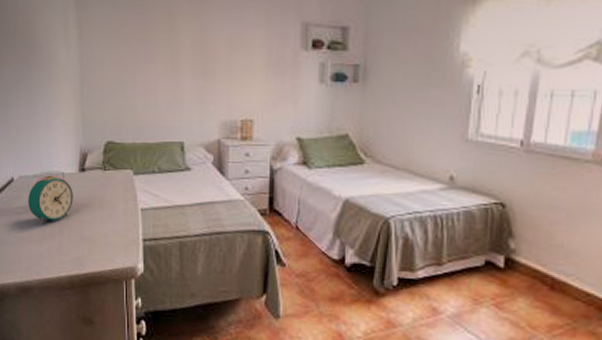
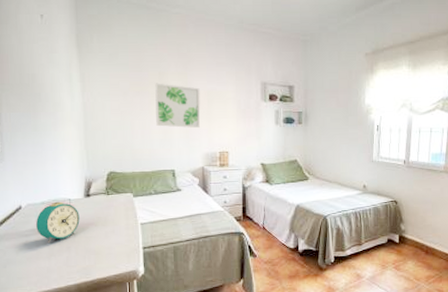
wall art: none [163,27,219,87] -> present [155,83,201,128]

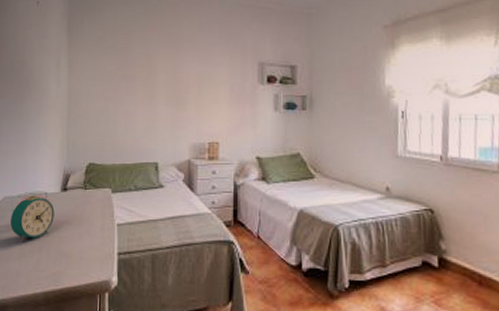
wall art: present [155,83,201,128] -> none [141,66,190,115]

